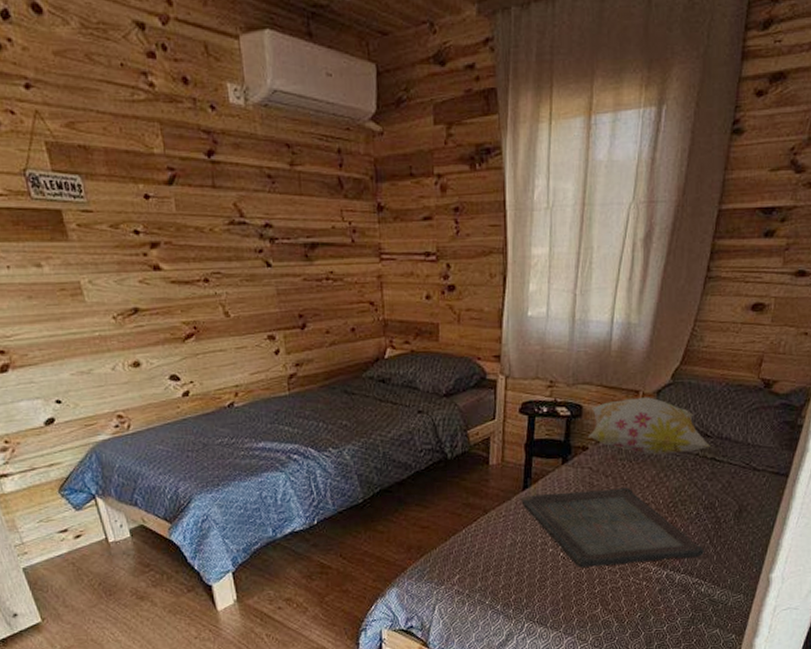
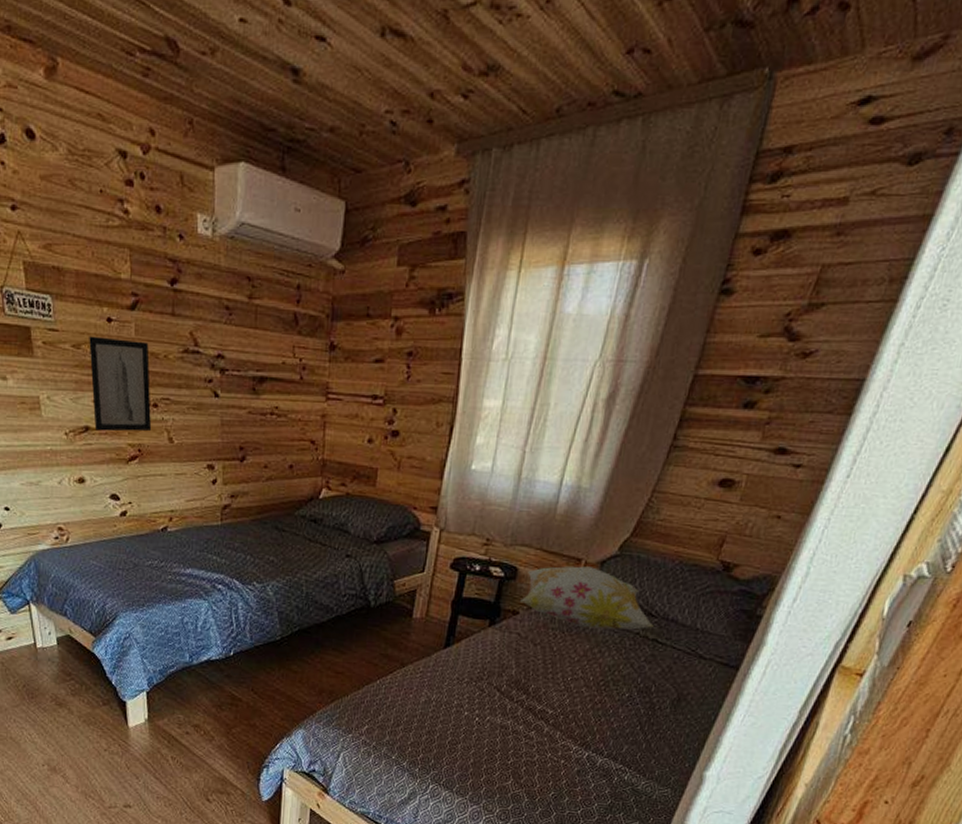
wall art: none [127,214,206,312] -> present [89,336,152,432]
serving tray: present [520,487,705,568] -> none [440,654,634,742]

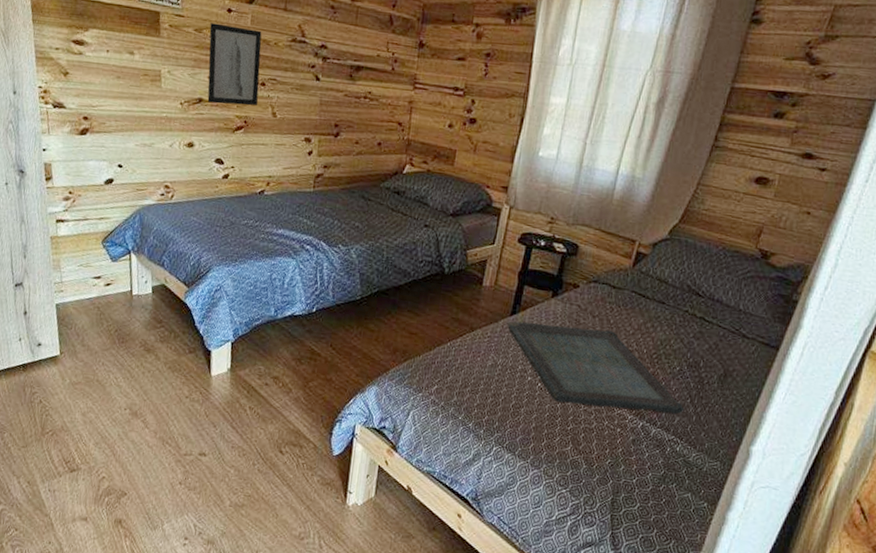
serving tray: none [440,654,634,742] -> present [506,321,685,414]
decorative pillow: present [519,566,654,630] -> none [579,246,701,308]

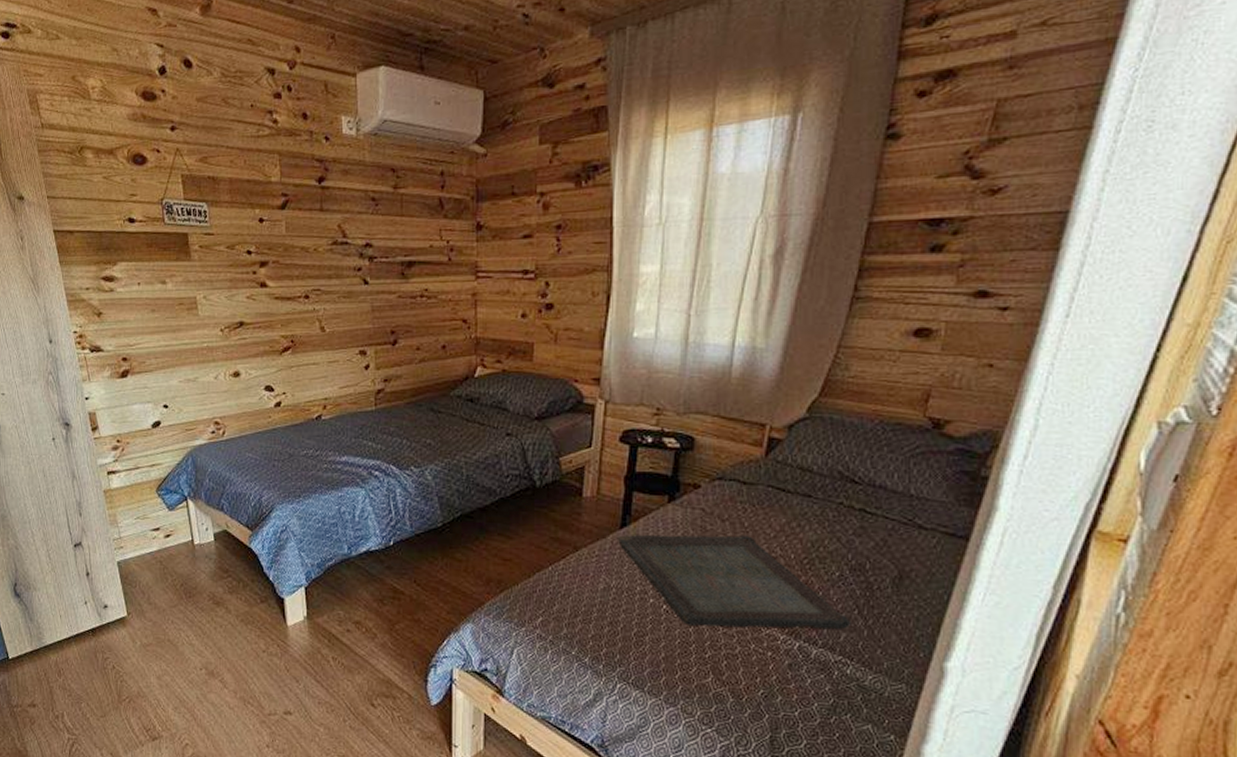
wall art: present [207,23,262,106] -> none [242,236,304,325]

